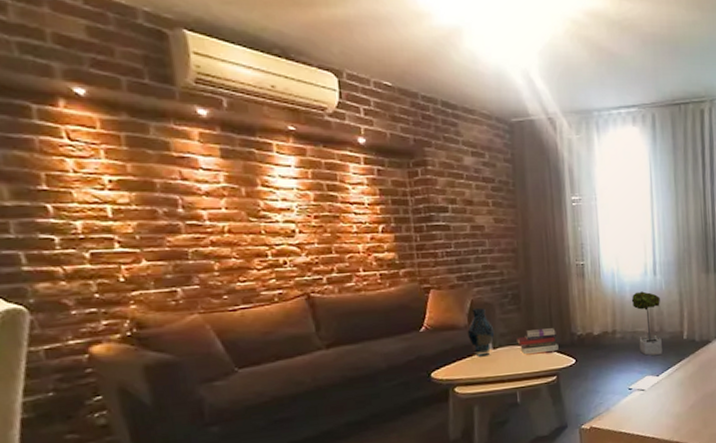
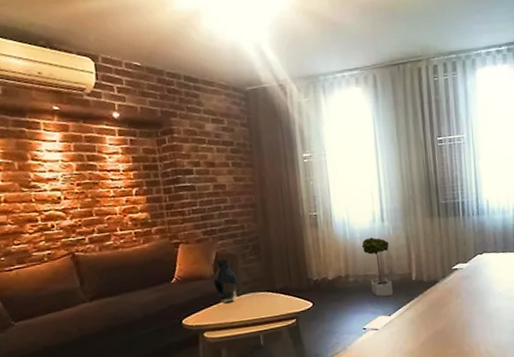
books: present [516,328,559,355] -> none [258,275,297,301]

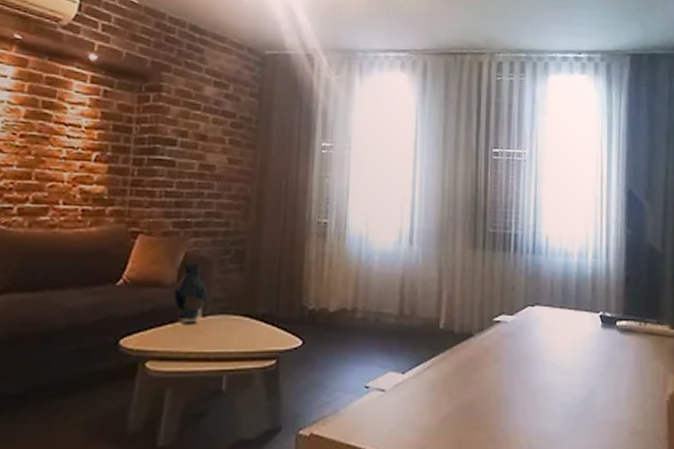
potted tree: present [361,237,393,297] -> none [379,263,415,345]

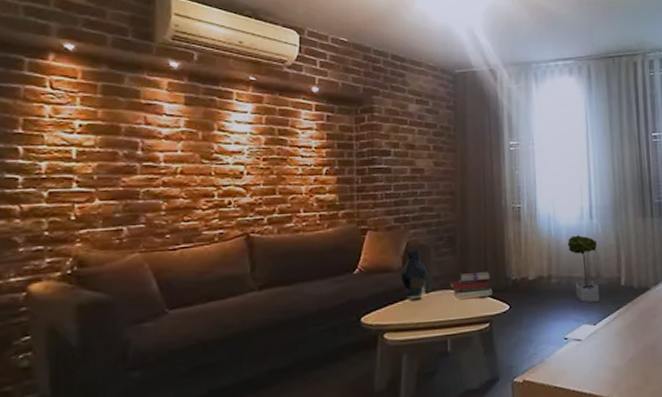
books: none [233,297,284,329] -> present [450,272,493,300]
potted tree: none [379,263,415,345] -> present [567,235,600,303]

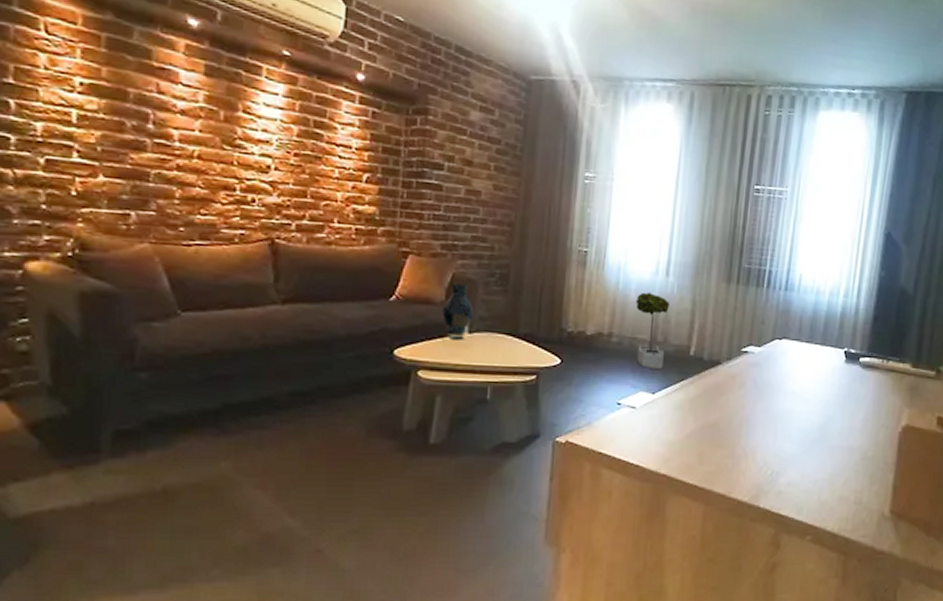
books: present [450,272,493,300] -> none [497,318,544,348]

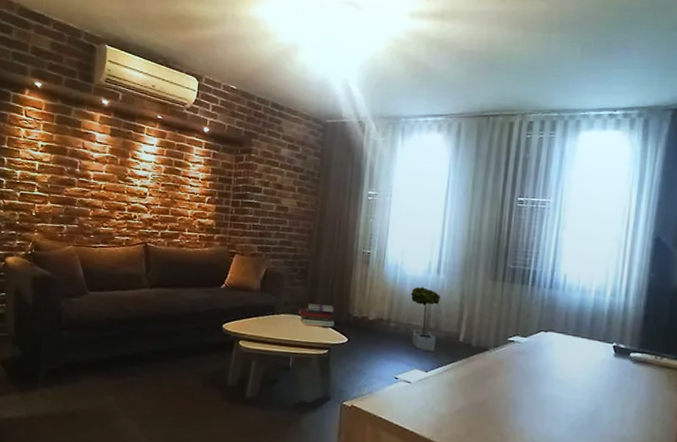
vase: present [442,284,474,340] -> none [258,276,281,320]
books: none [497,318,544,348] -> present [298,304,334,328]

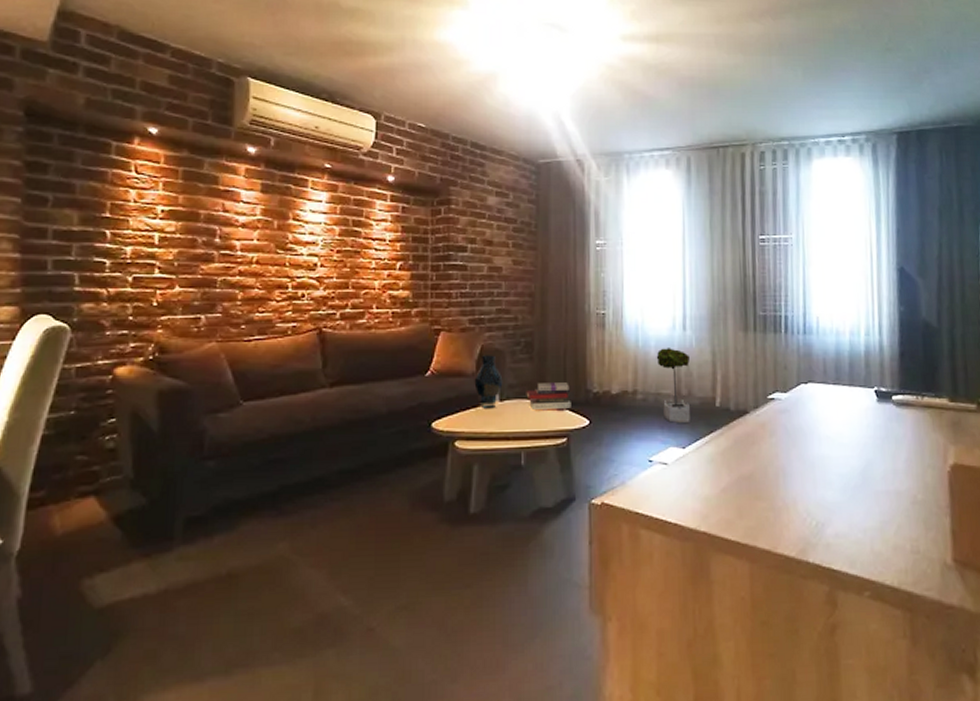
vase: none [258,276,281,320] -> present [474,355,503,409]

